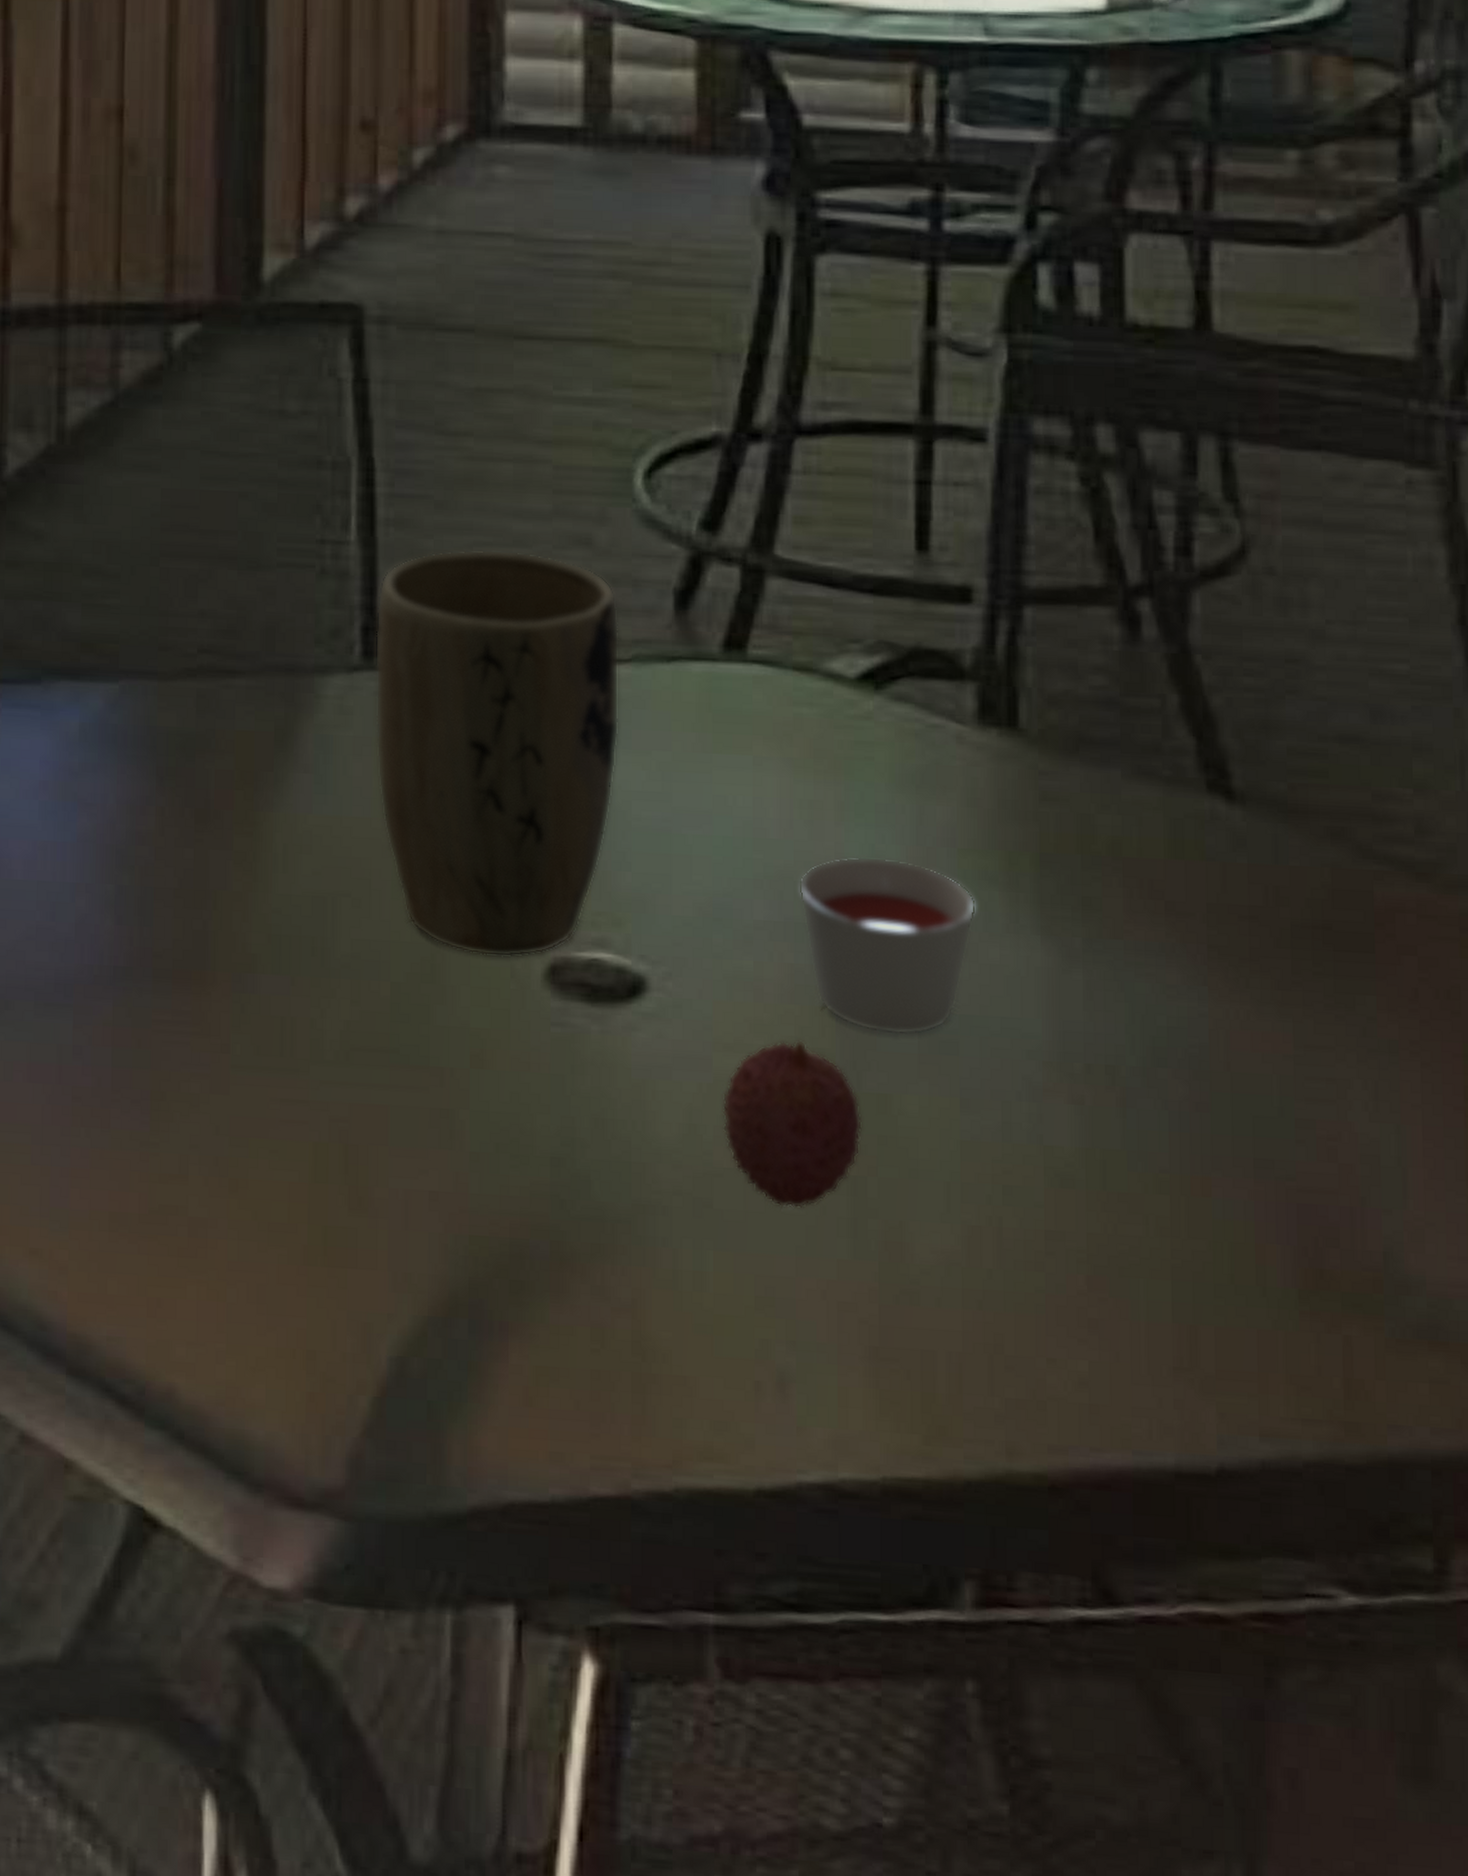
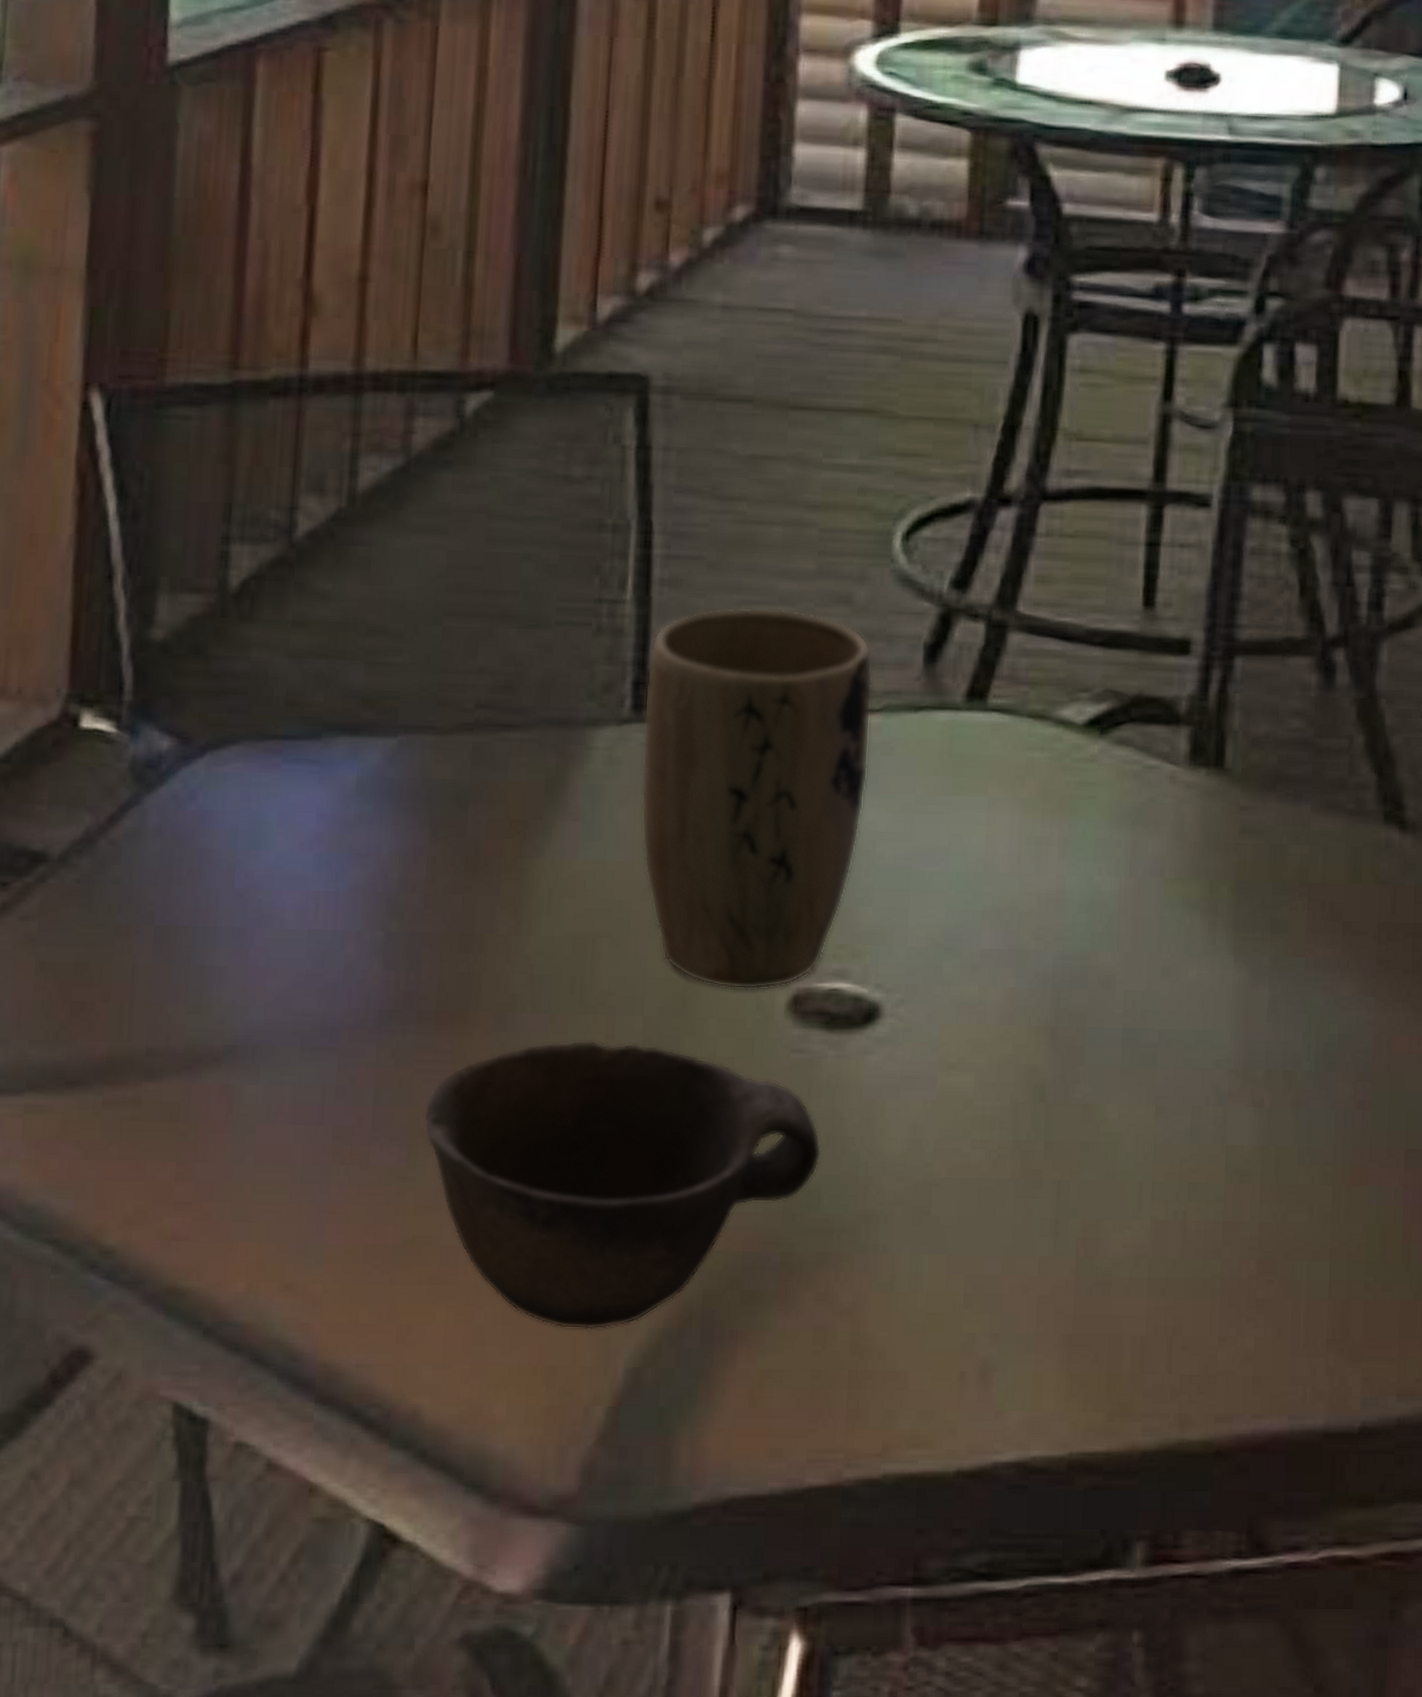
bowl: none [164,1004,589,1314] -> present [423,1040,822,1330]
fruit: present [722,1040,863,1209] -> none [943,1058,1069,1212]
candle: present [799,856,976,1036] -> none [1023,887,1179,1051]

